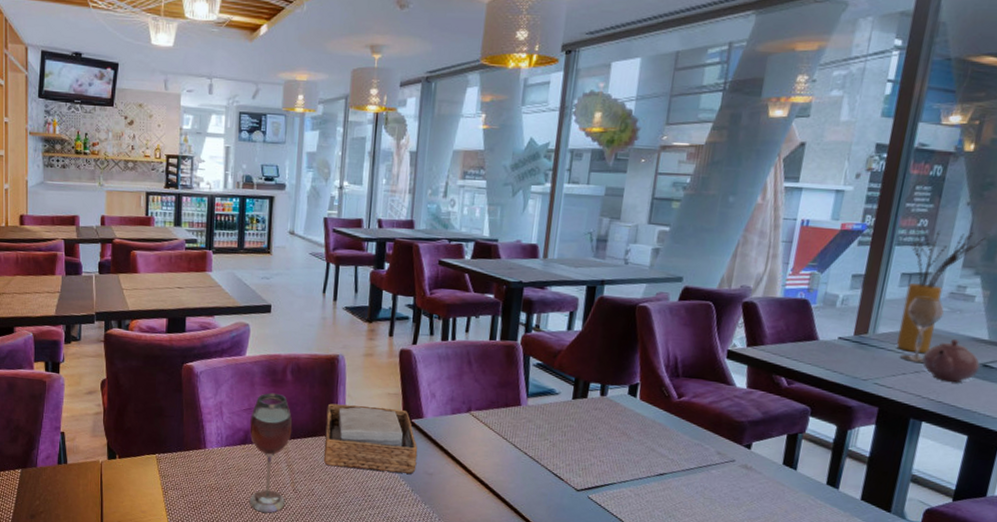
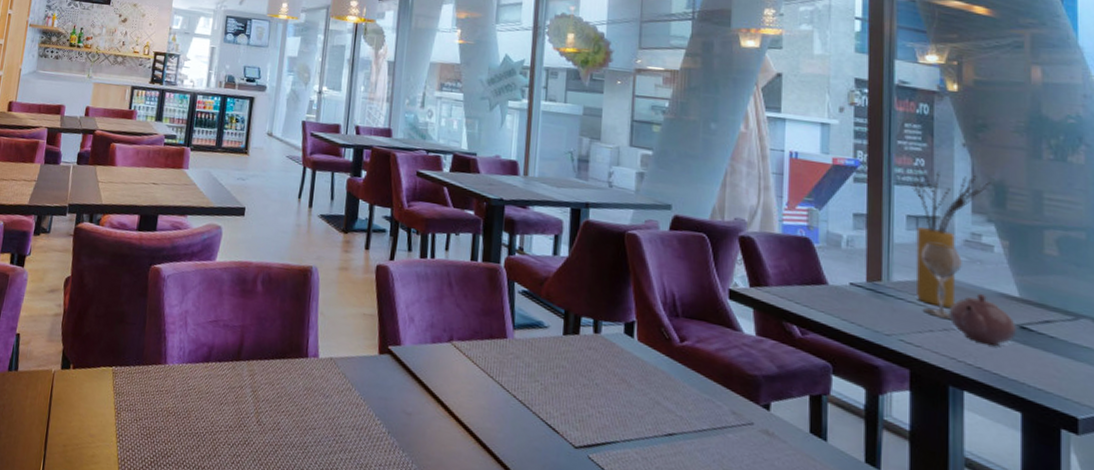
wineglass: present [249,393,293,513] -> none [209,304,261,449]
napkin holder: present [323,403,418,474] -> none [291,321,395,412]

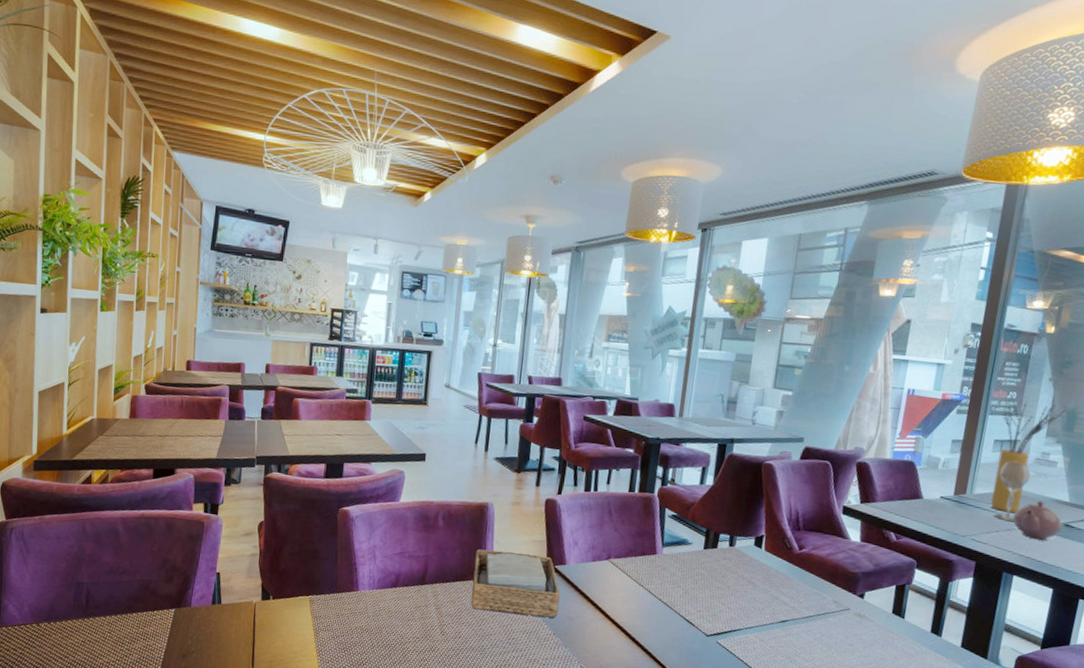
napkin holder: none [291,321,395,412] -> present [470,549,560,618]

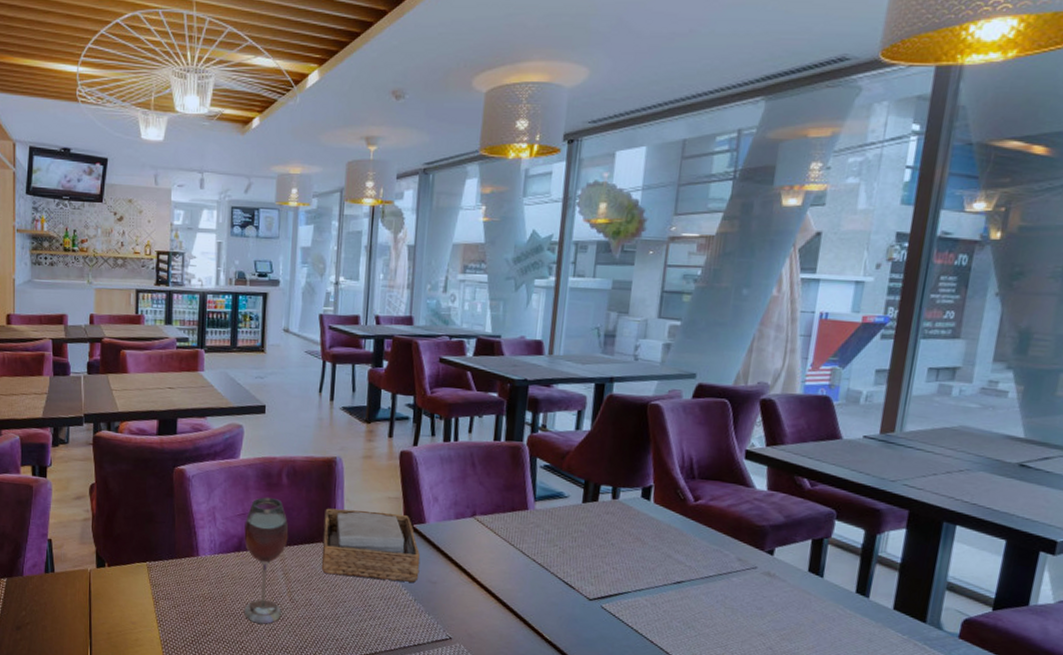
wineglass: none [399,538,443,655] -> present [244,497,289,624]
vase: present [991,396,1066,514] -> none [926,315,1017,453]
wineglass: present [994,461,1031,522] -> none [930,393,975,464]
teapot: present [1012,500,1063,541] -> none [953,436,1017,484]

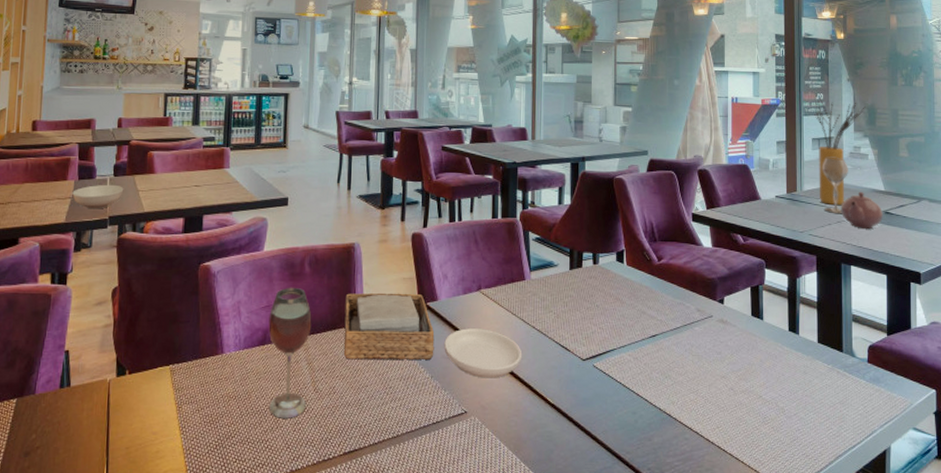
bowl: none [48,381,98,407] -> present [72,184,124,209]
saucer: none [430,554,519,608] -> present [444,328,523,378]
vase: none [926,315,1017,453] -> present [814,97,866,206]
wineglass: none [930,393,975,464] -> present [822,158,848,214]
teapot: none [953,436,1017,484] -> present [840,191,884,230]

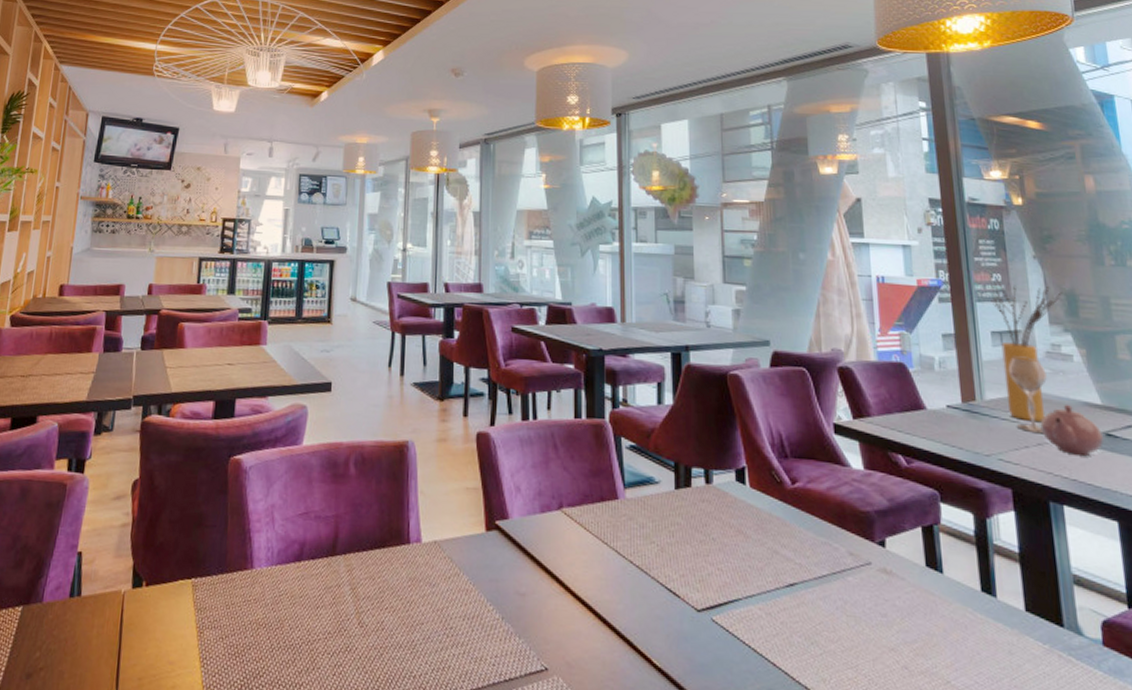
bowl: present [72,184,124,209] -> none [96,358,151,387]
wineglass: present [268,287,312,419] -> none [305,491,357,658]
napkin holder: present [343,292,435,360] -> none [394,503,506,595]
saucer: present [444,328,523,378] -> none [518,557,618,627]

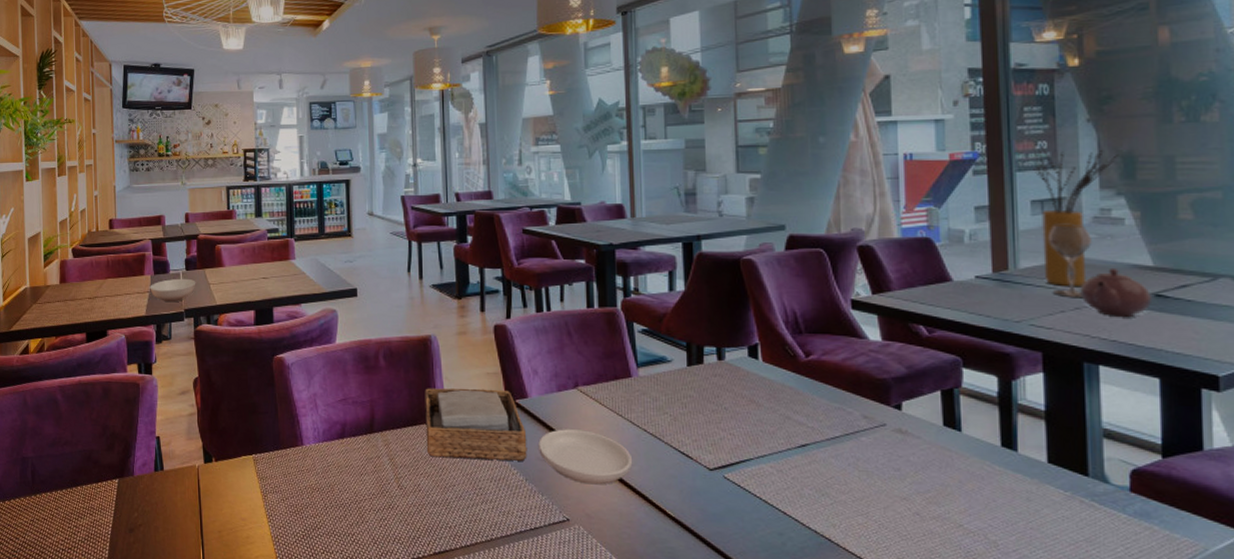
bowl: none [96,358,151,387] -> present [150,278,196,303]
napkin holder: none [394,503,506,595] -> present [425,388,527,461]
saucer: none [518,557,618,627] -> present [538,429,633,485]

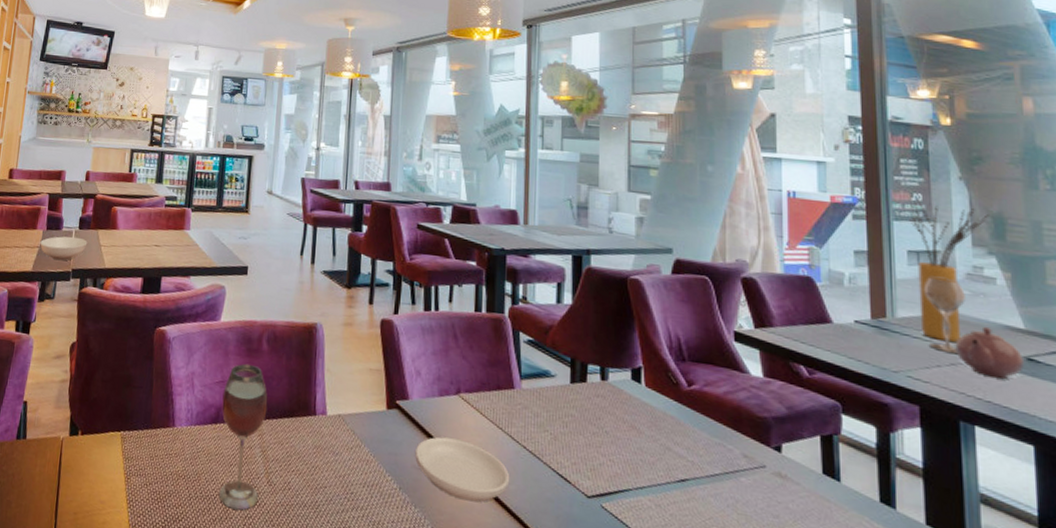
wineglass: none [346,380,391,514] -> present [219,364,268,510]
napkin holder: present [425,388,527,461] -> none [300,378,405,468]

